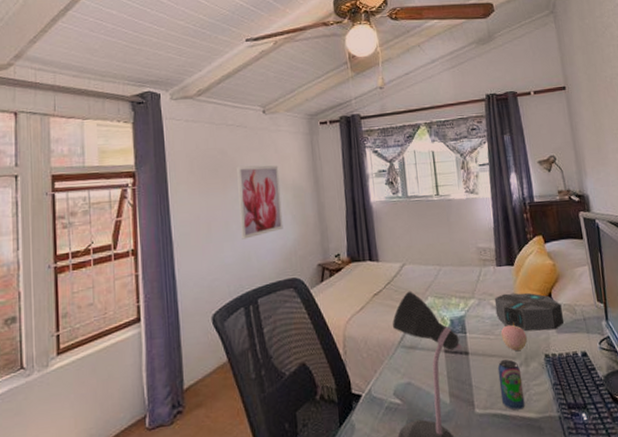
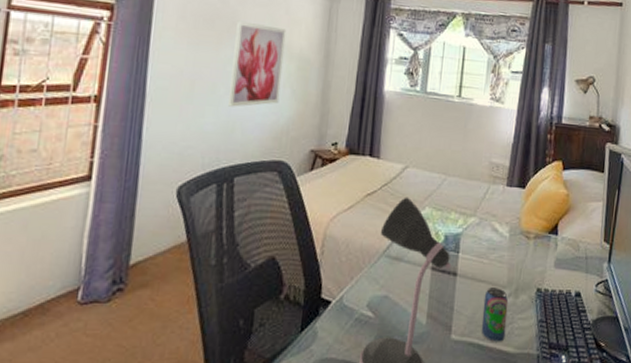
speaker: present [494,292,564,331] -> none [495,217,566,264]
apple: present [500,323,527,352] -> none [495,250,523,281]

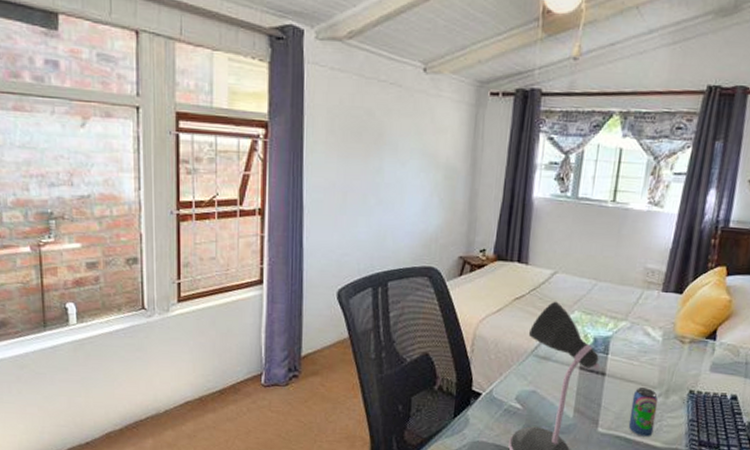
wall art: present [228,20,287,107] -> none [379,132,432,217]

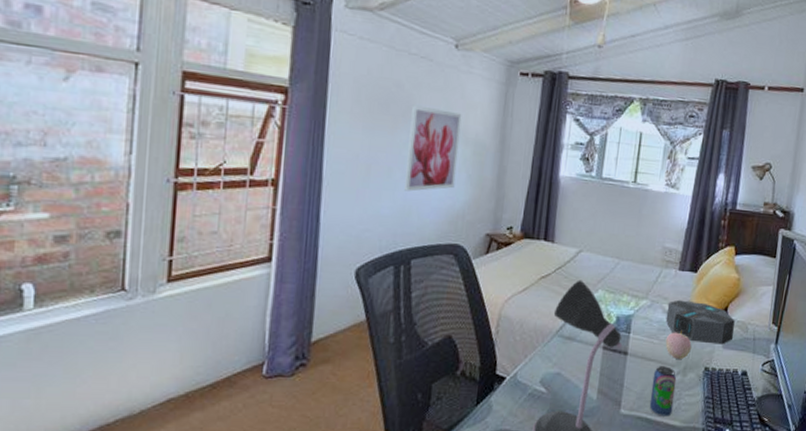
wall art: none [379,132,432,217] -> present [404,104,462,192]
speaker: none [646,321,725,368] -> present [665,299,735,345]
apple: none [646,353,675,382] -> present [665,331,692,360]

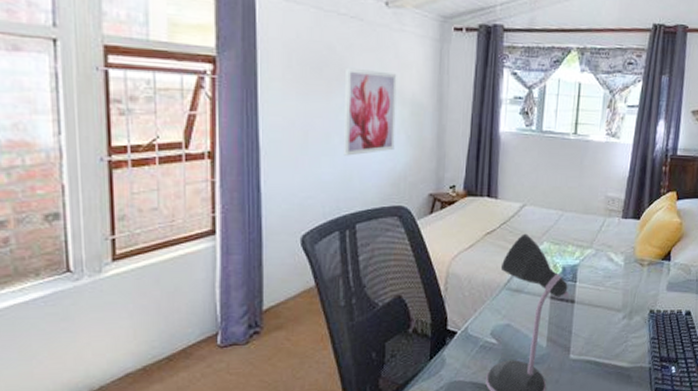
beverage can: present [649,366,677,416] -> none [597,311,623,359]
speaker: present [665,299,735,345] -> none [610,247,678,288]
apple: present [665,331,692,360] -> none [611,277,637,305]

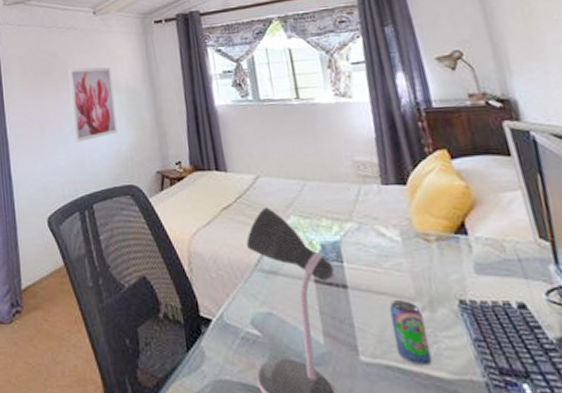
beverage can: none [597,311,623,359] -> present [389,300,433,365]

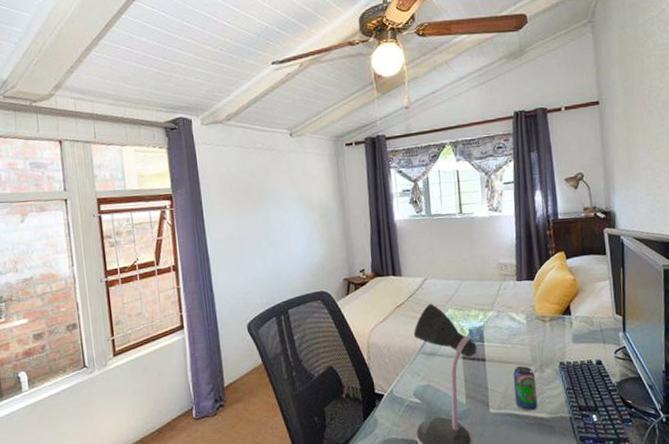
wall art: present [68,67,118,142] -> none [266,186,311,256]

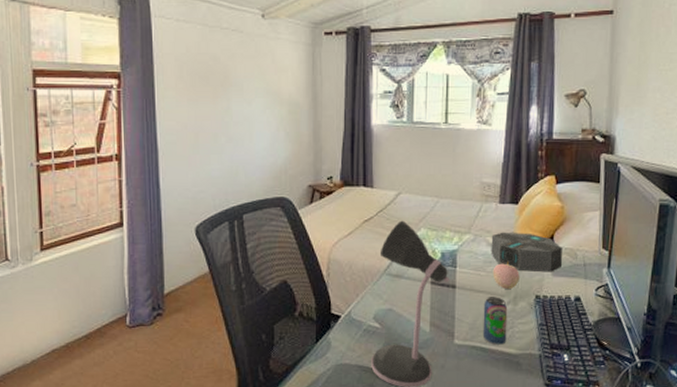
speaker: none [513,305,580,341] -> present [491,232,562,272]
apple: none [517,333,543,359] -> present [492,262,520,290]

